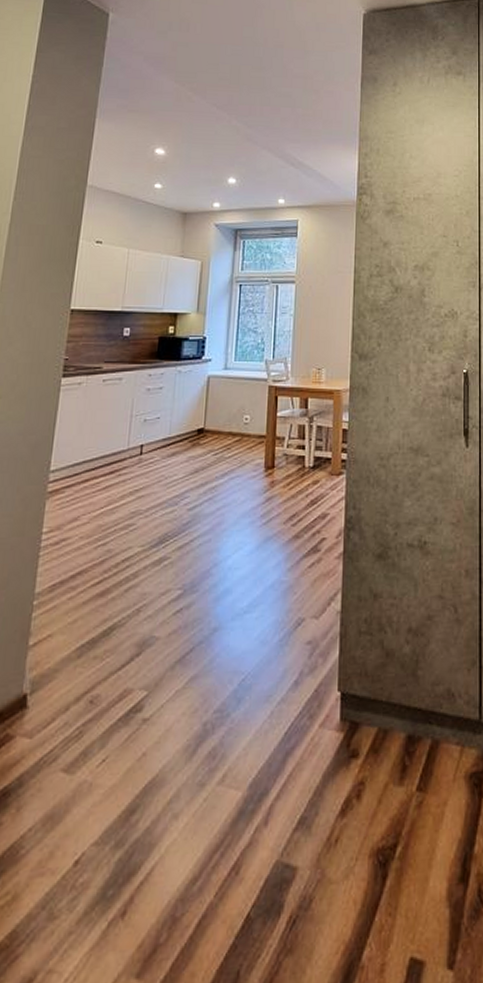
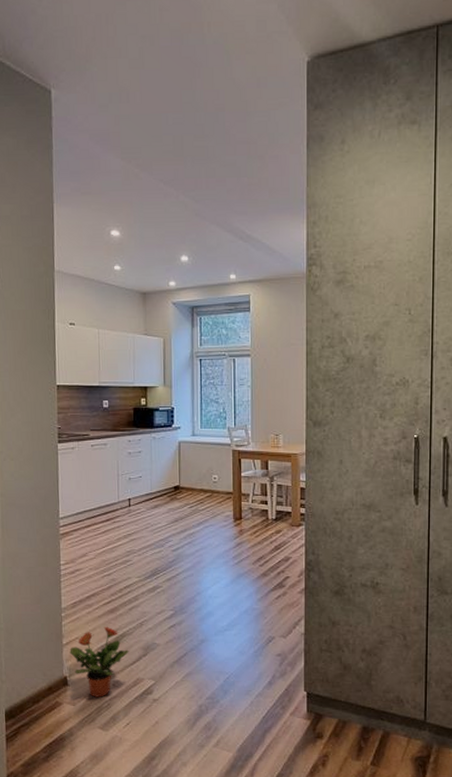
potted plant: none [36,616,118,723] -> present [70,626,129,697]

